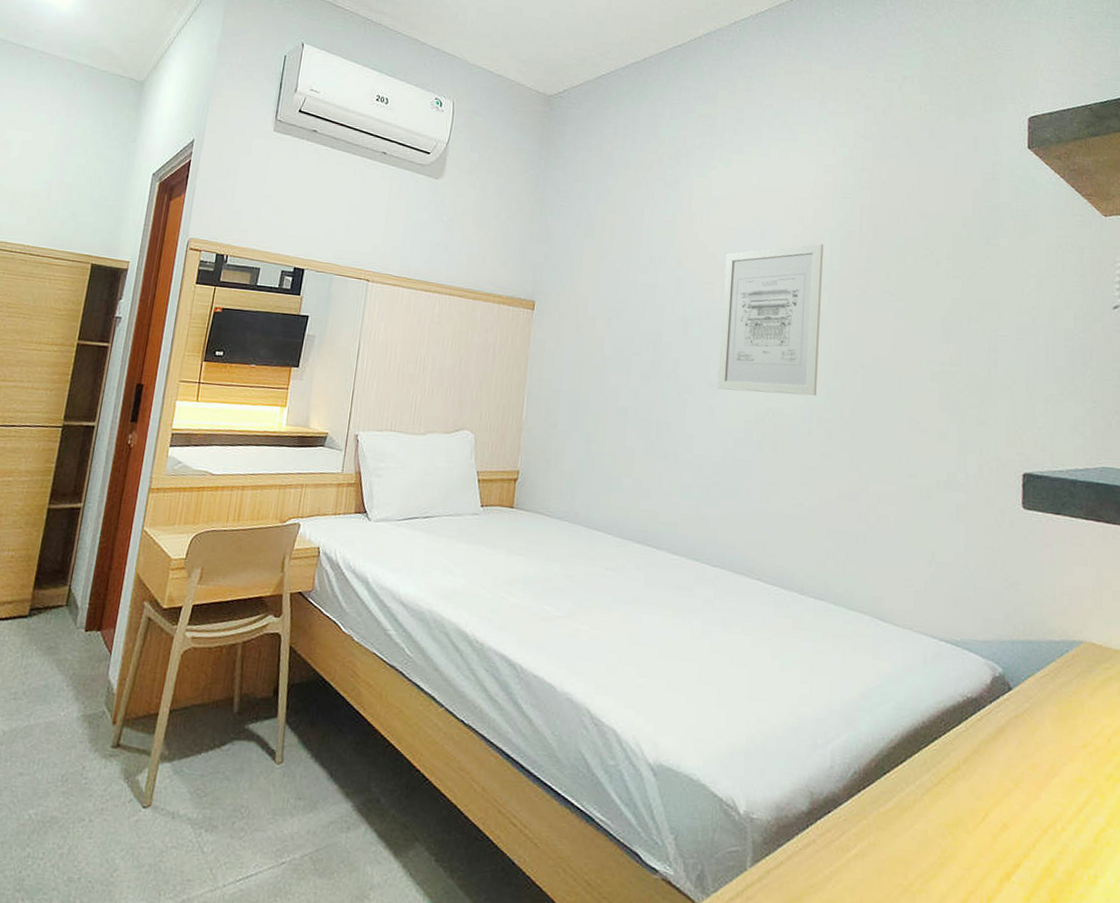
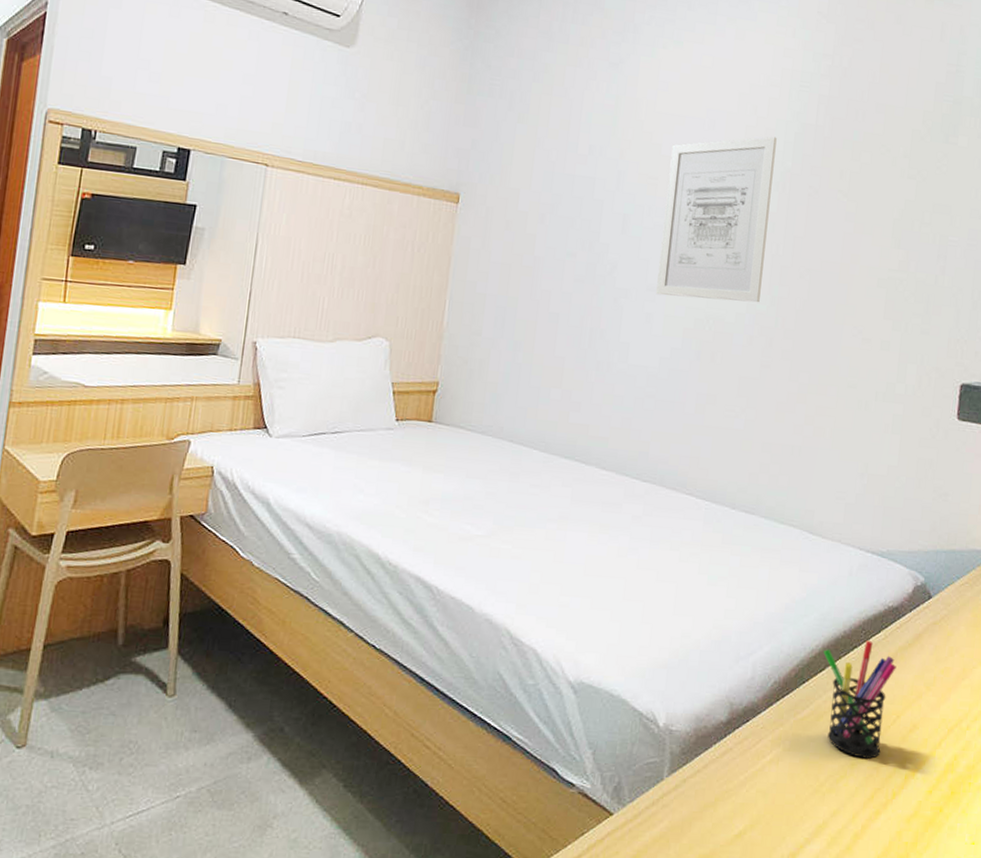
pen holder: none [903,732,981,859] -> present [823,640,897,759]

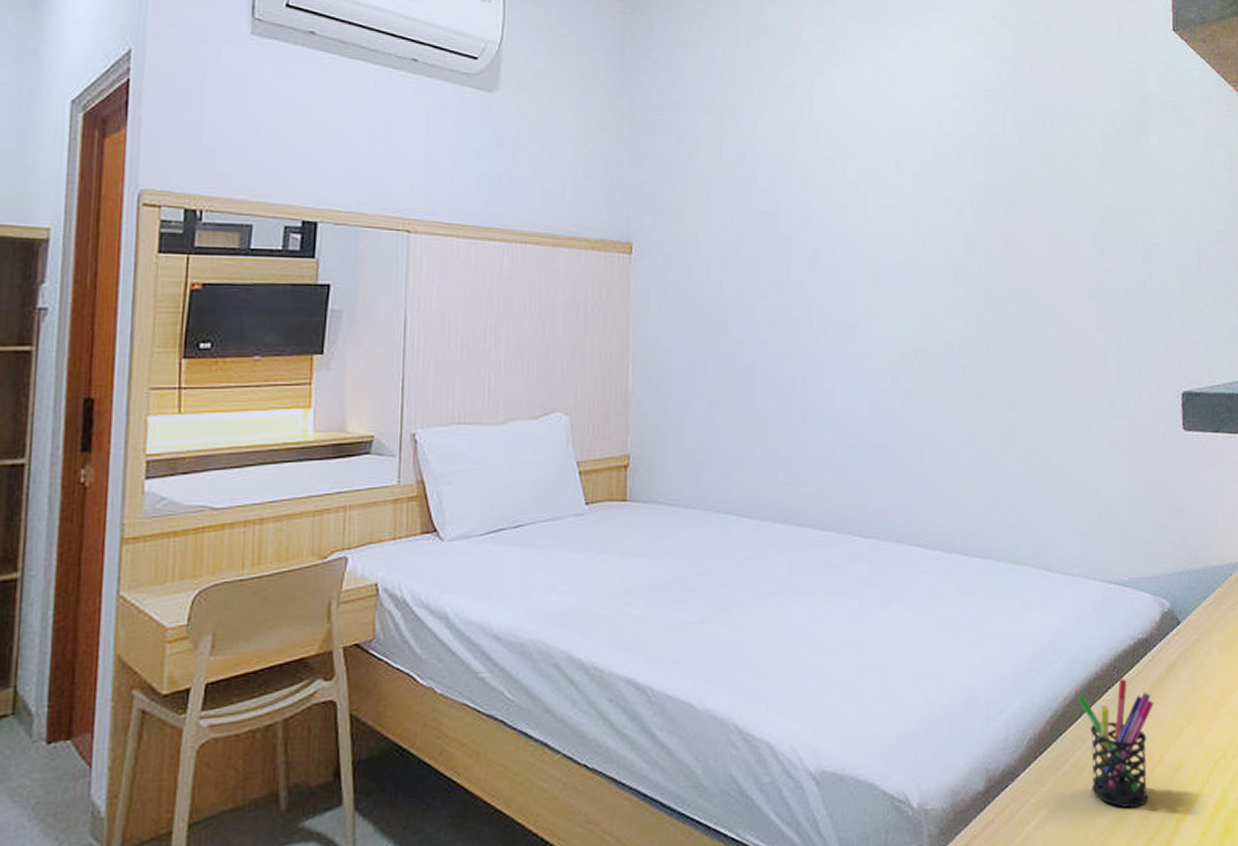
wall art: present [656,136,777,303] -> none [857,151,967,332]

